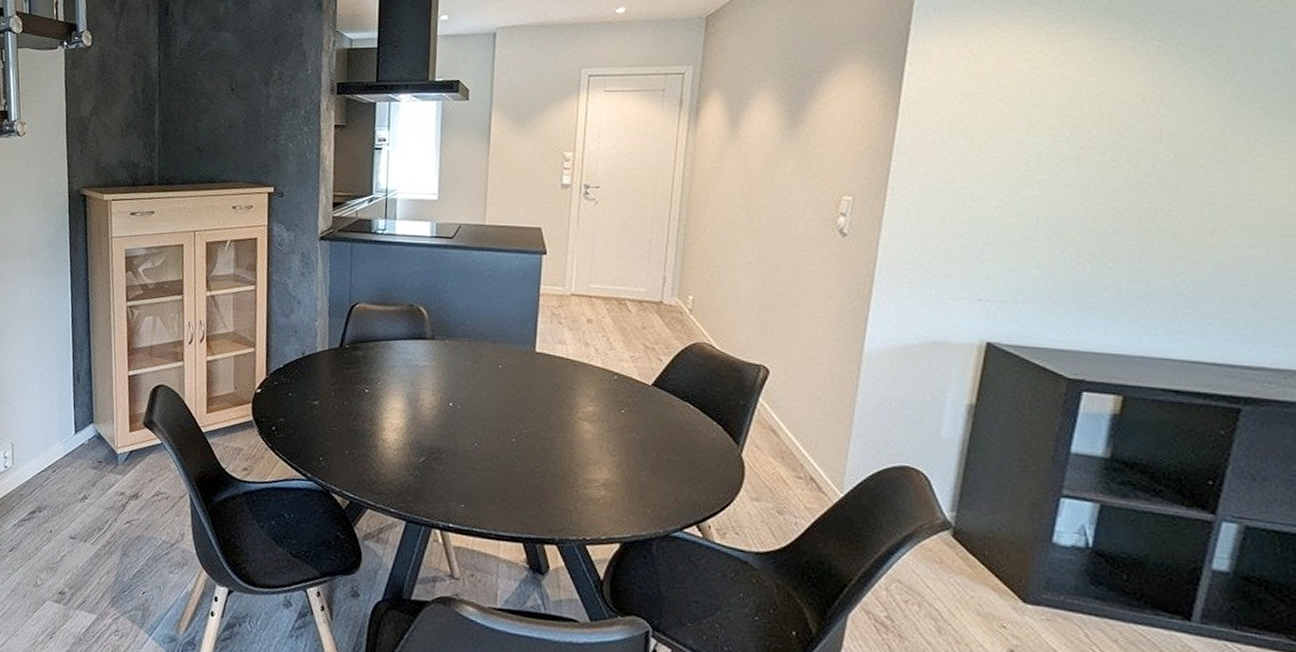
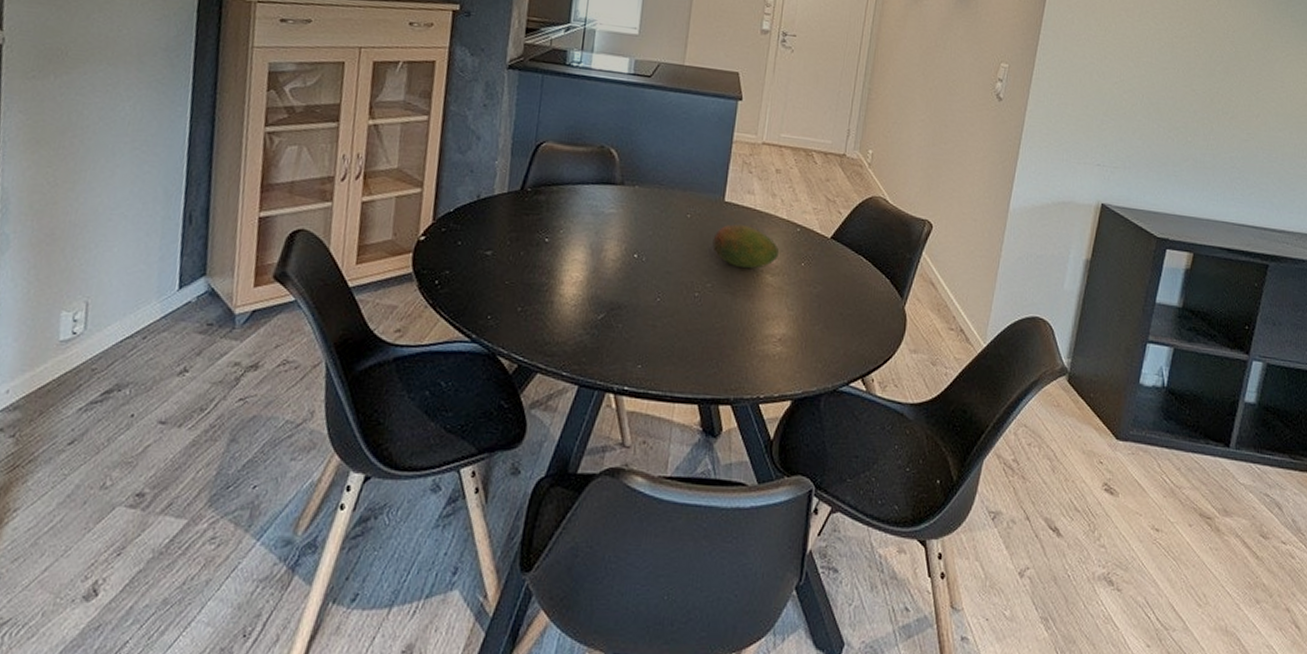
fruit: none [526,373,597,416] -> present [712,224,780,269]

